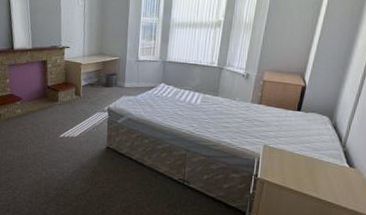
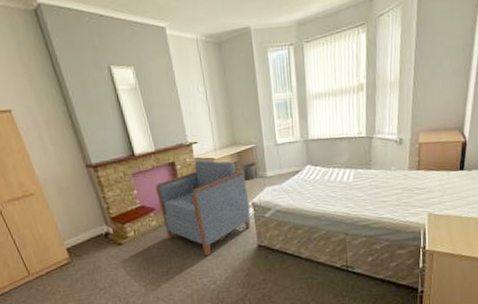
armchair: none [25,63,106,148] -> present [155,160,251,256]

